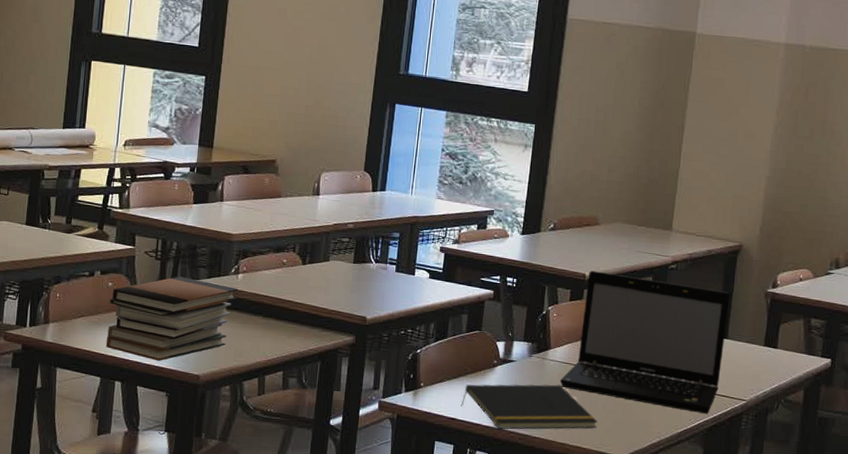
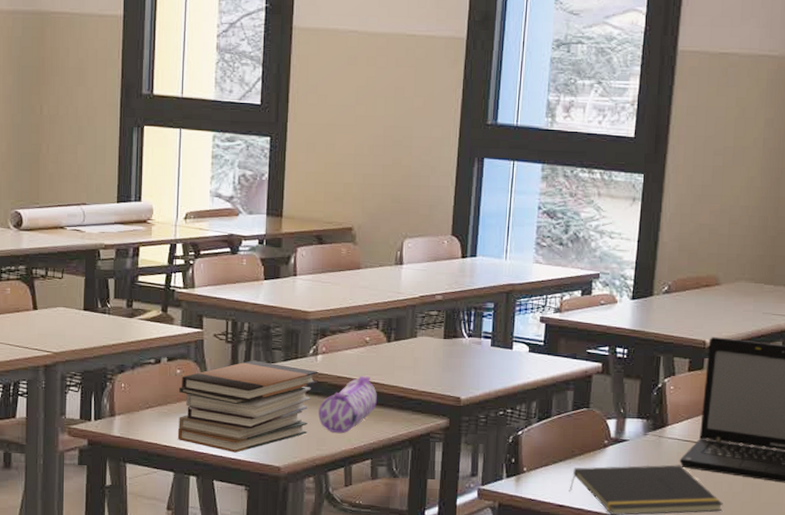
pencil case: none [237,294,291,347] -> present [318,376,377,434]

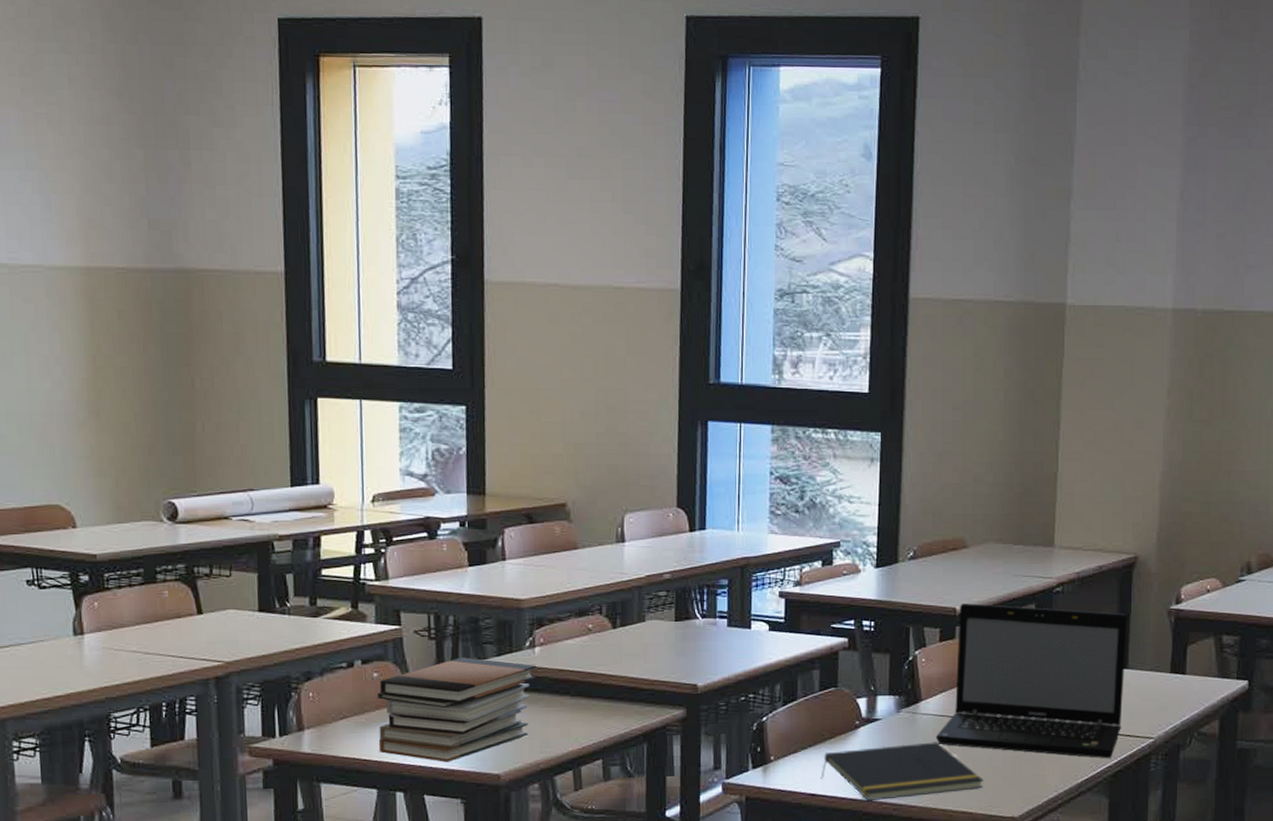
pencil case: present [318,376,377,434] -> none [540,667,605,733]

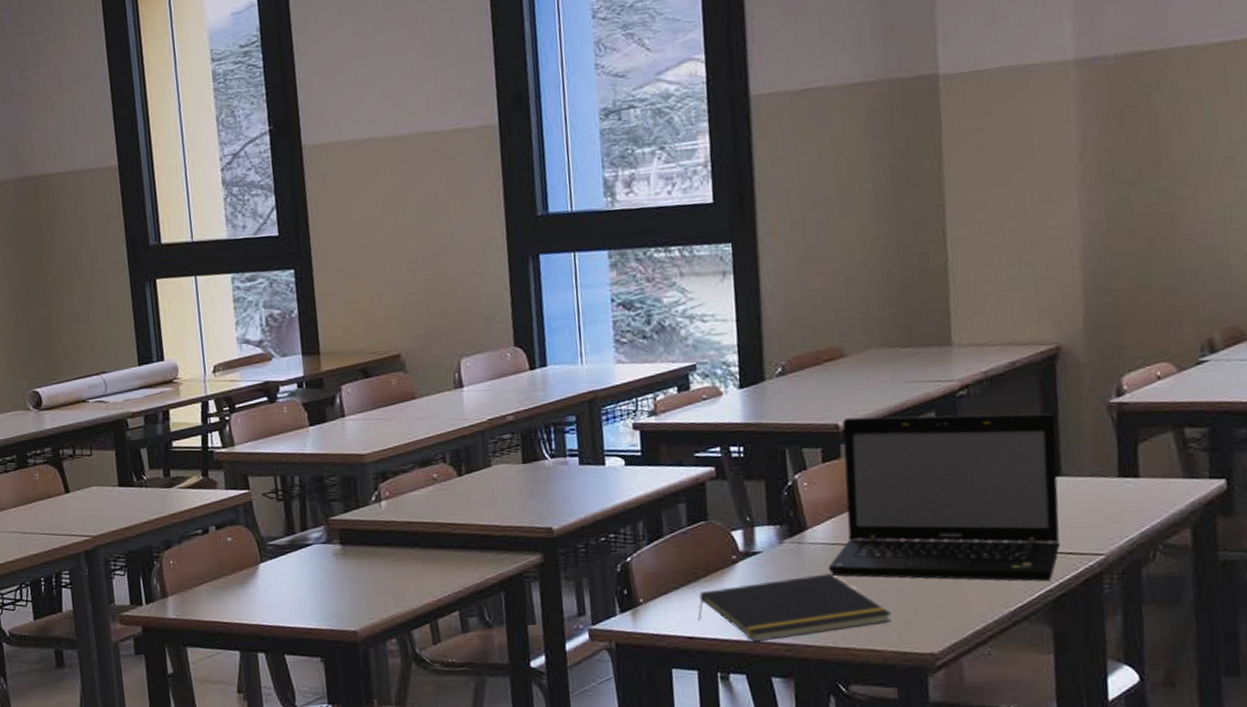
book stack: present [376,657,537,763] -> none [232,516,385,622]

